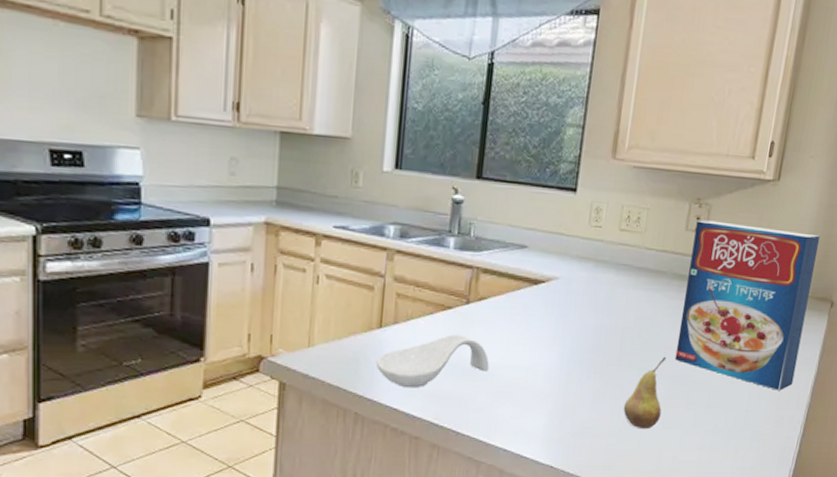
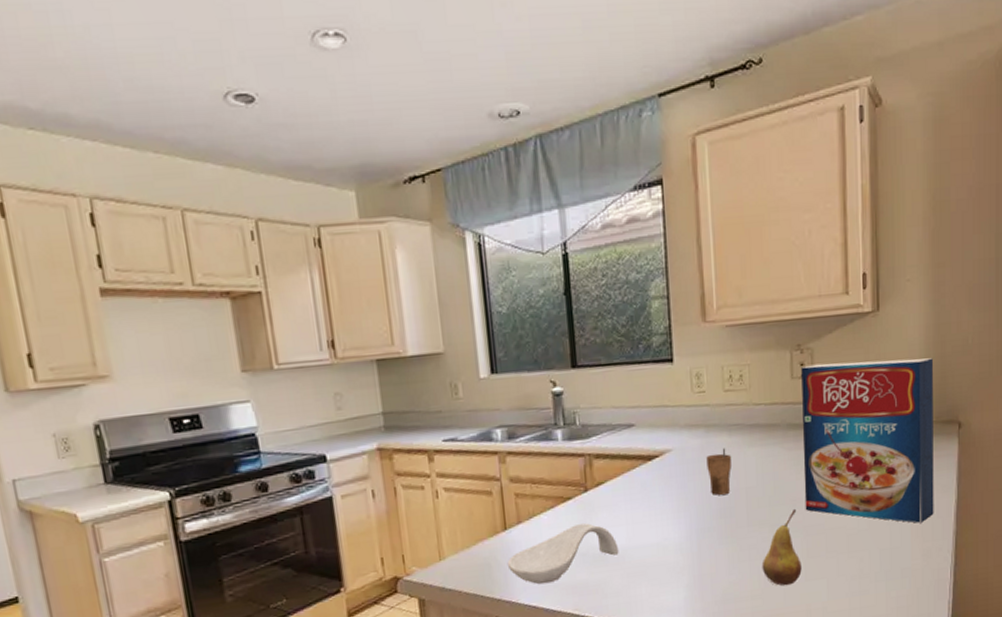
cup: none [589,286,616,332] -> present [706,448,732,496]

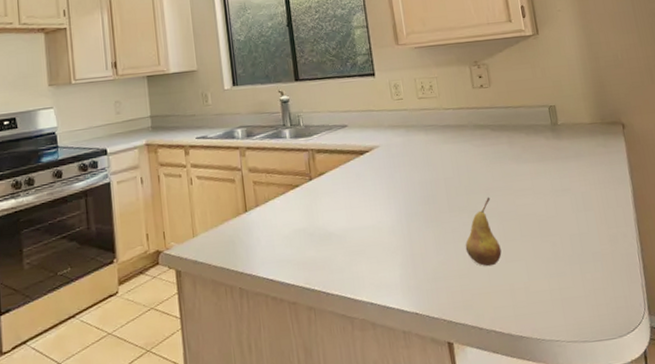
spoon rest: present [507,523,619,584] -> none [248,207,341,260]
cup: present [706,448,732,496] -> none [408,145,431,185]
cereal box: present [801,358,934,524] -> none [480,71,614,212]

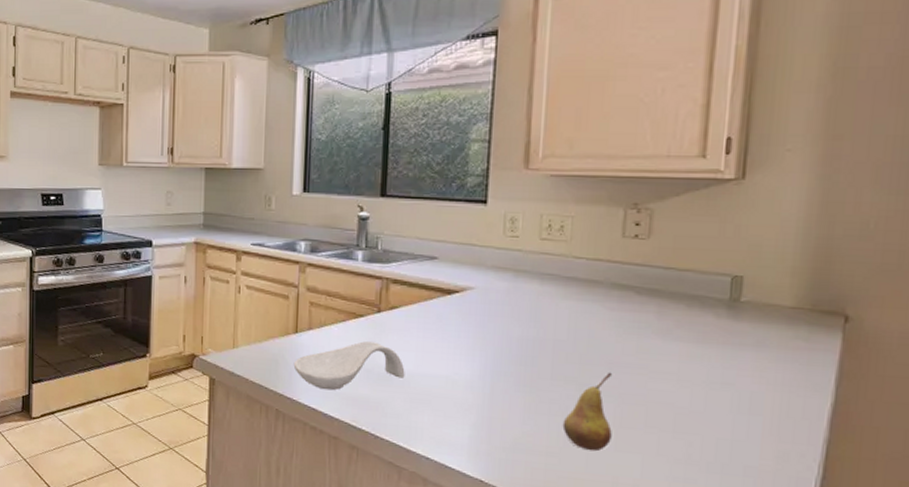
spoon rest: none [248,207,341,260] -> present [293,341,405,391]

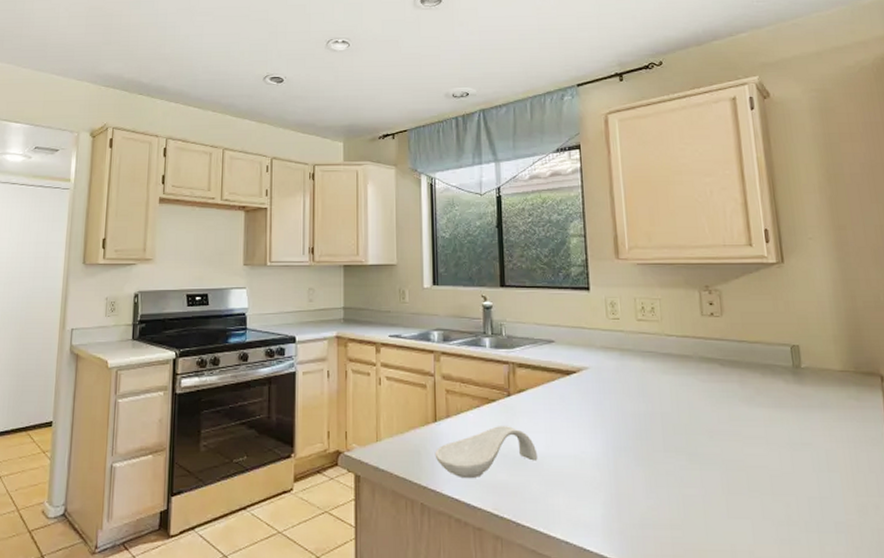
fruit: present [562,372,613,452] -> none [680,440,723,520]

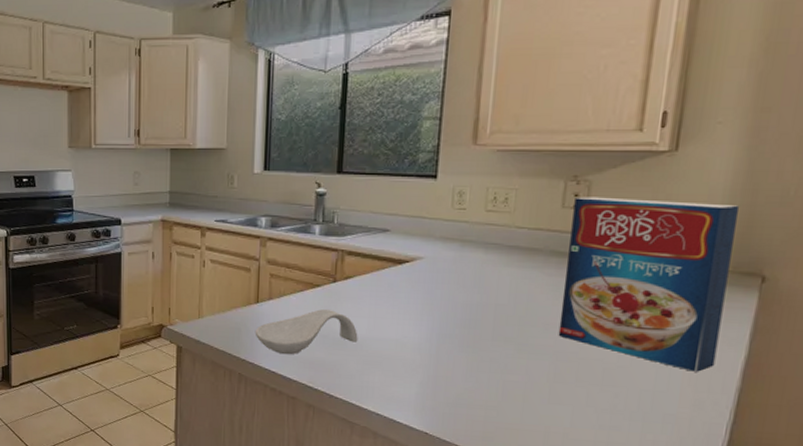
cereal box: none [710,305,866,476] -> present [558,196,740,373]

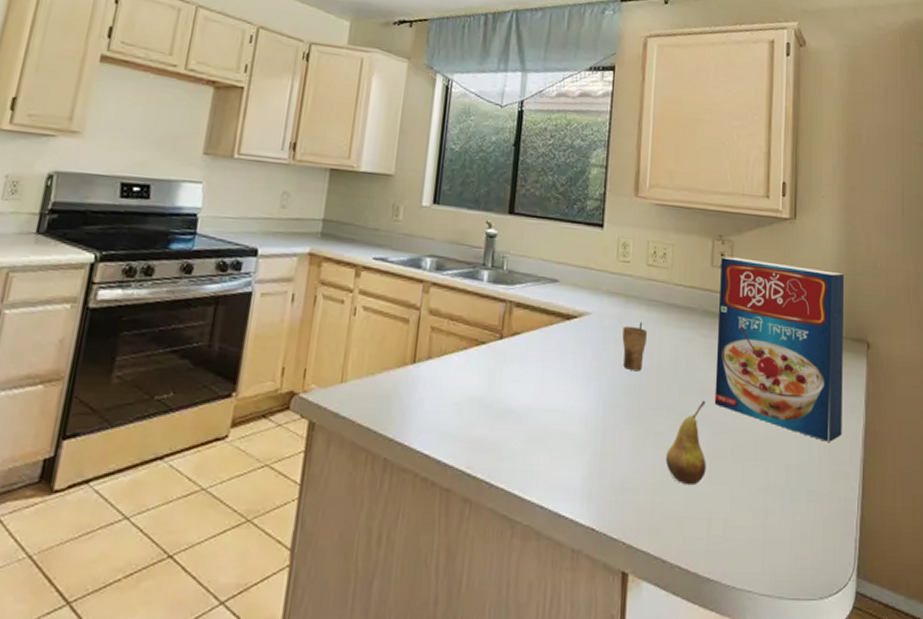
spoon rest: present [255,309,358,355] -> none [408,372,524,432]
cup: none [457,264,485,308] -> present [622,322,648,372]
fruit: none [501,332,549,404] -> present [665,400,706,486]

